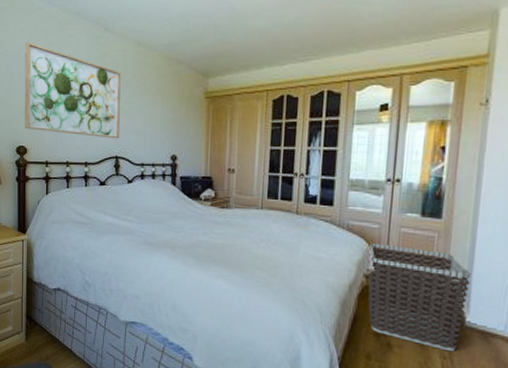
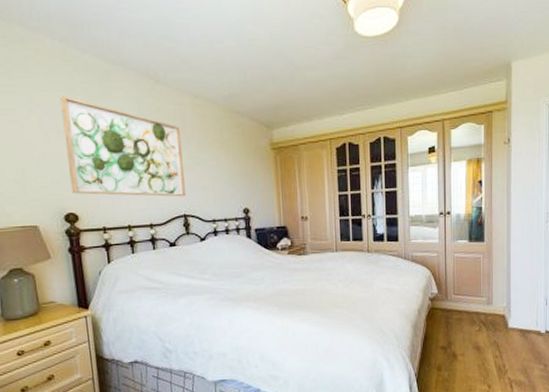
clothes hamper: present [368,242,471,352] -> none [432,269,509,351]

